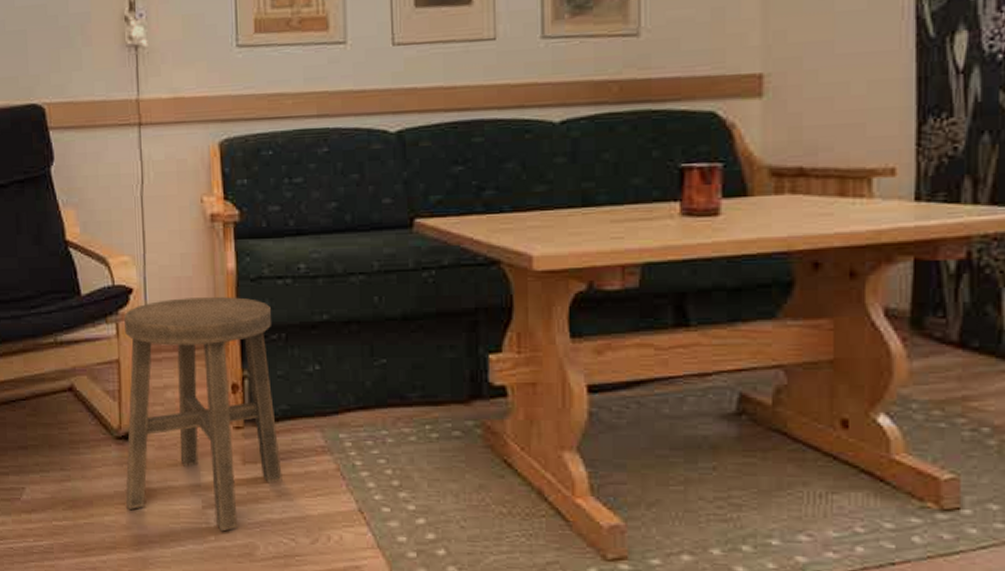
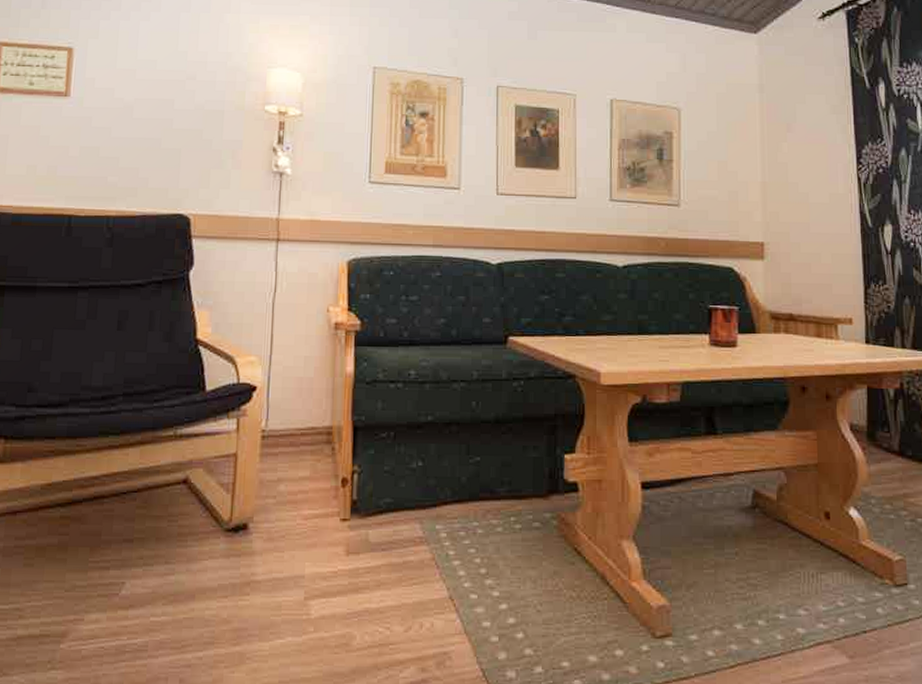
stool: present [124,297,283,532] -> none [229,397,382,622]

